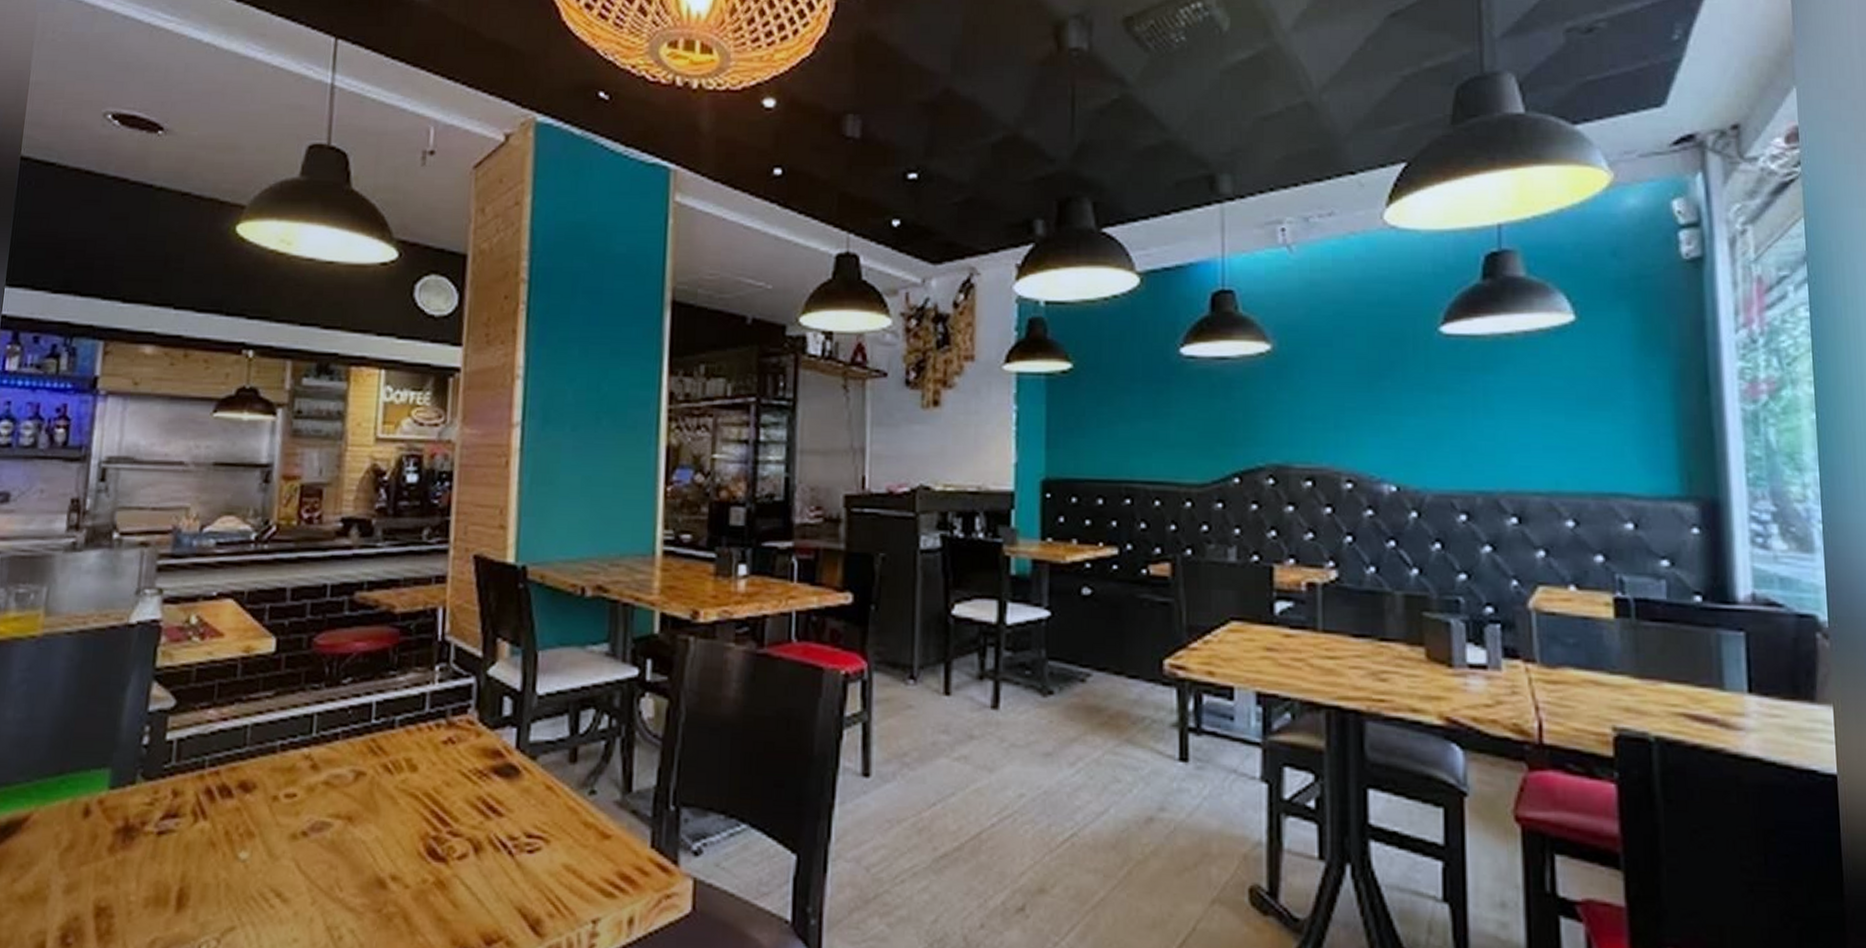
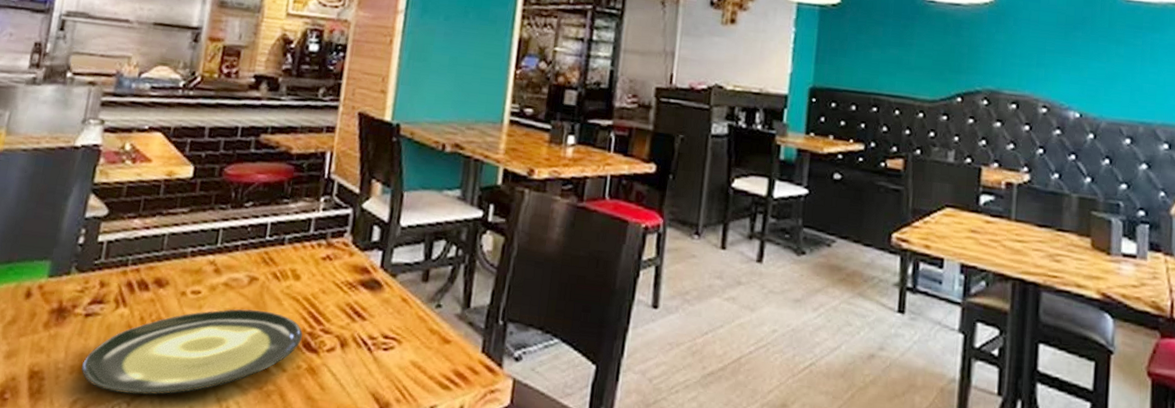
plate: none [158,812,426,929] -> present [81,309,303,395]

